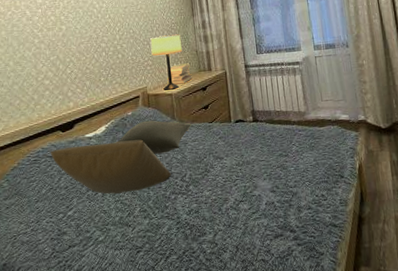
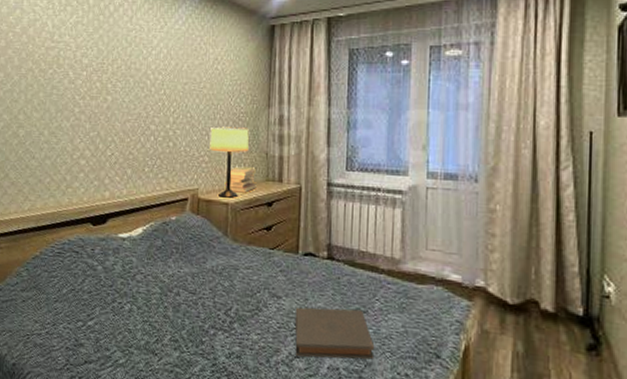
cushion: present [50,140,171,194] -> none [76,244,214,315]
pillow: present [116,120,190,154] -> none [153,230,245,276]
book: none [235,154,298,201] -> present [295,307,375,360]

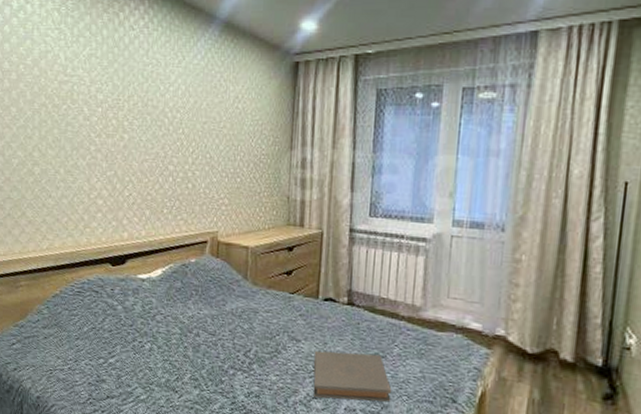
table lamp: present [210,127,249,199] -> none [230,169,270,243]
books: present [226,168,257,193] -> none [246,211,277,237]

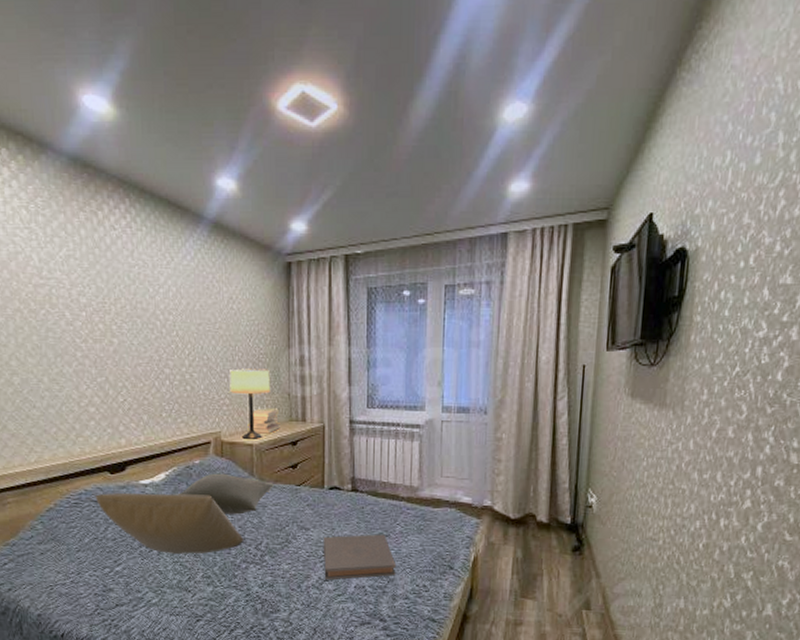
cushion: none [96,284,233,355] -> present [95,492,244,554]
pillow: none [173,273,265,319] -> present [178,473,272,515]
table lamp: none [230,169,270,243] -> present [230,369,270,440]
books: none [246,211,277,237] -> present [249,409,280,434]

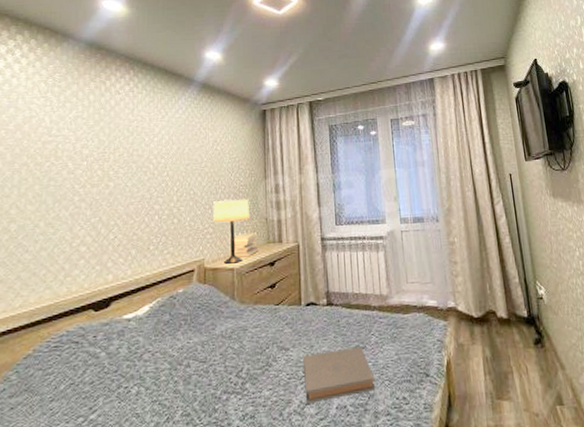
cushion: present [95,492,244,554] -> none [76,323,225,393]
pillow: present [178,473,272,515] -> none [161,299,252,342]

